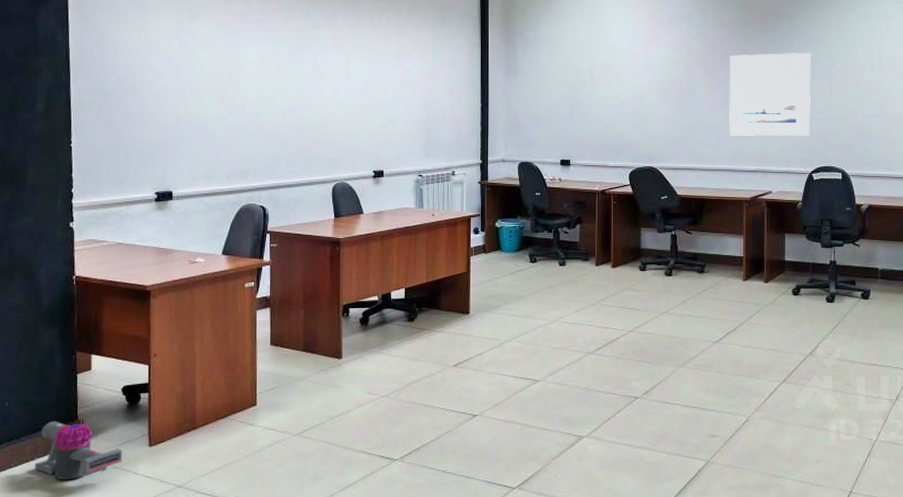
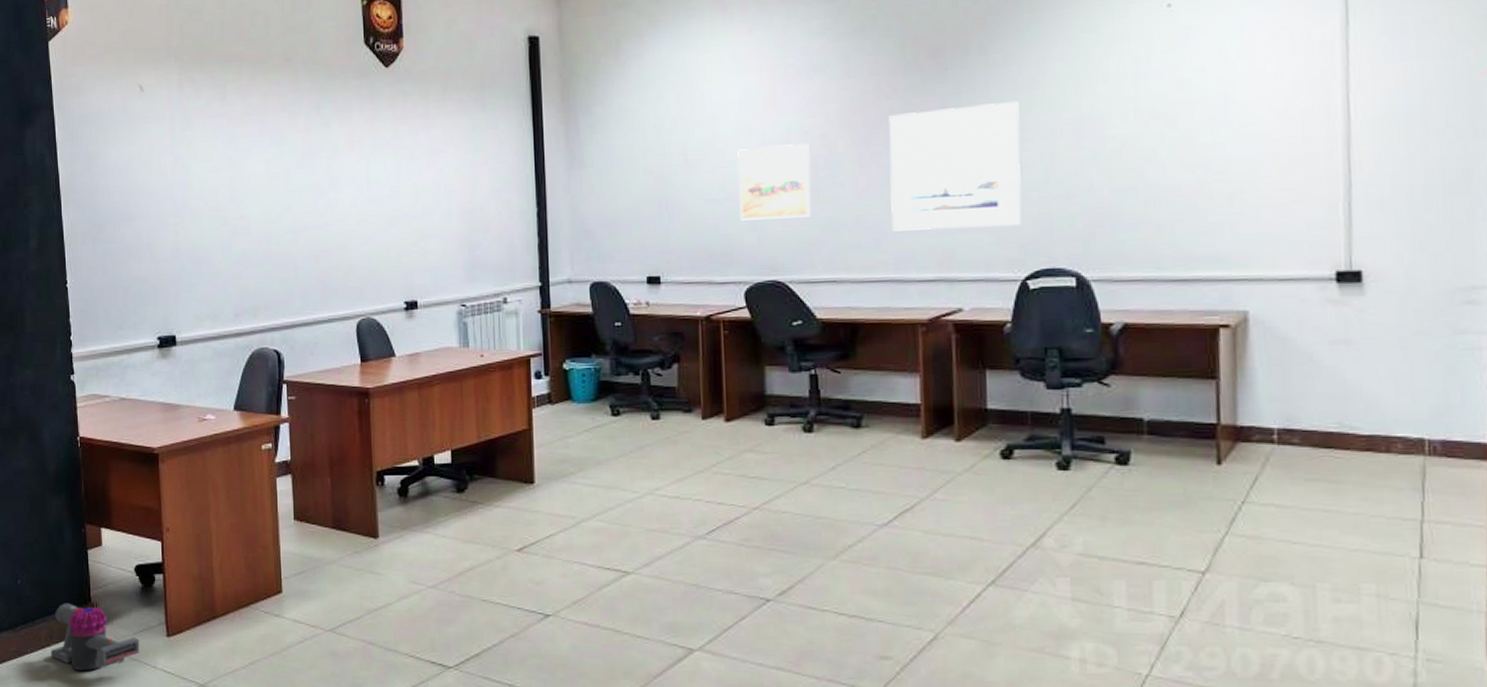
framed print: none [628,70,677,123] -> present [737,143,811,221]

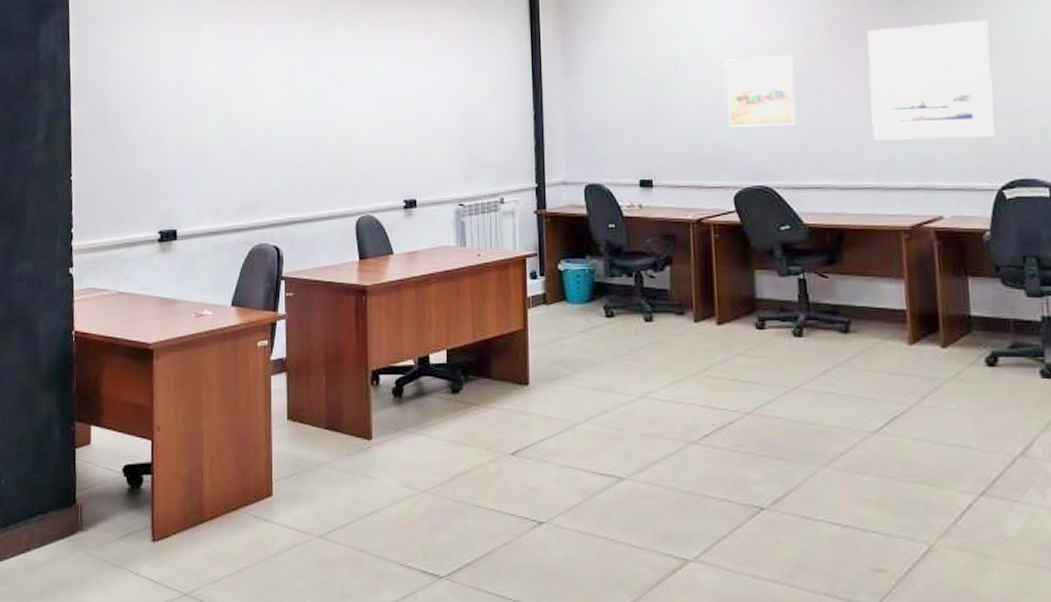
vacuum cleaner: present [50,603,140,672] -> none [30,504,124,579]

